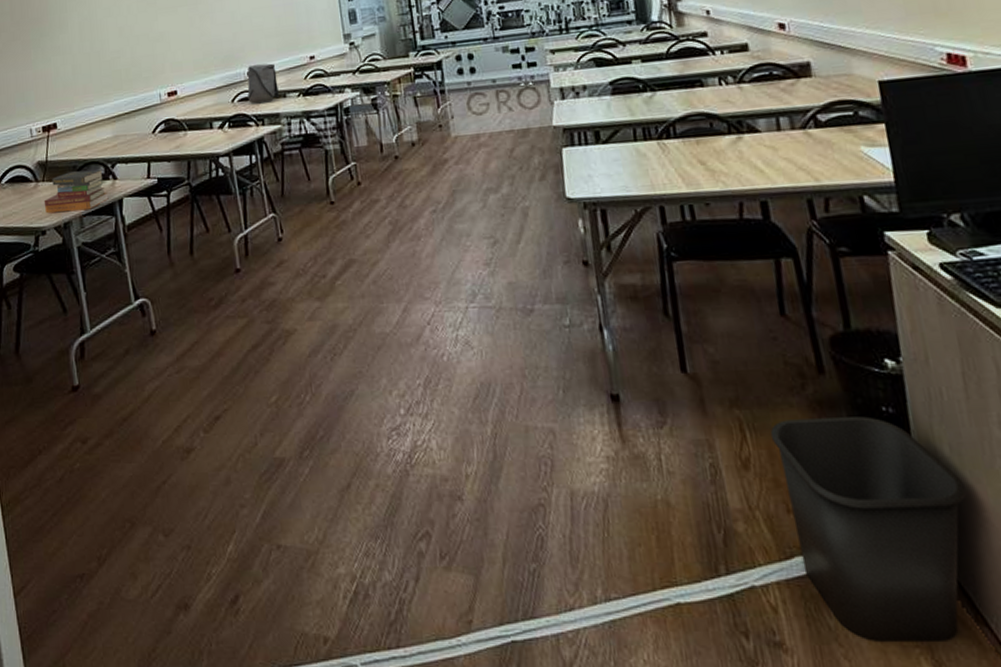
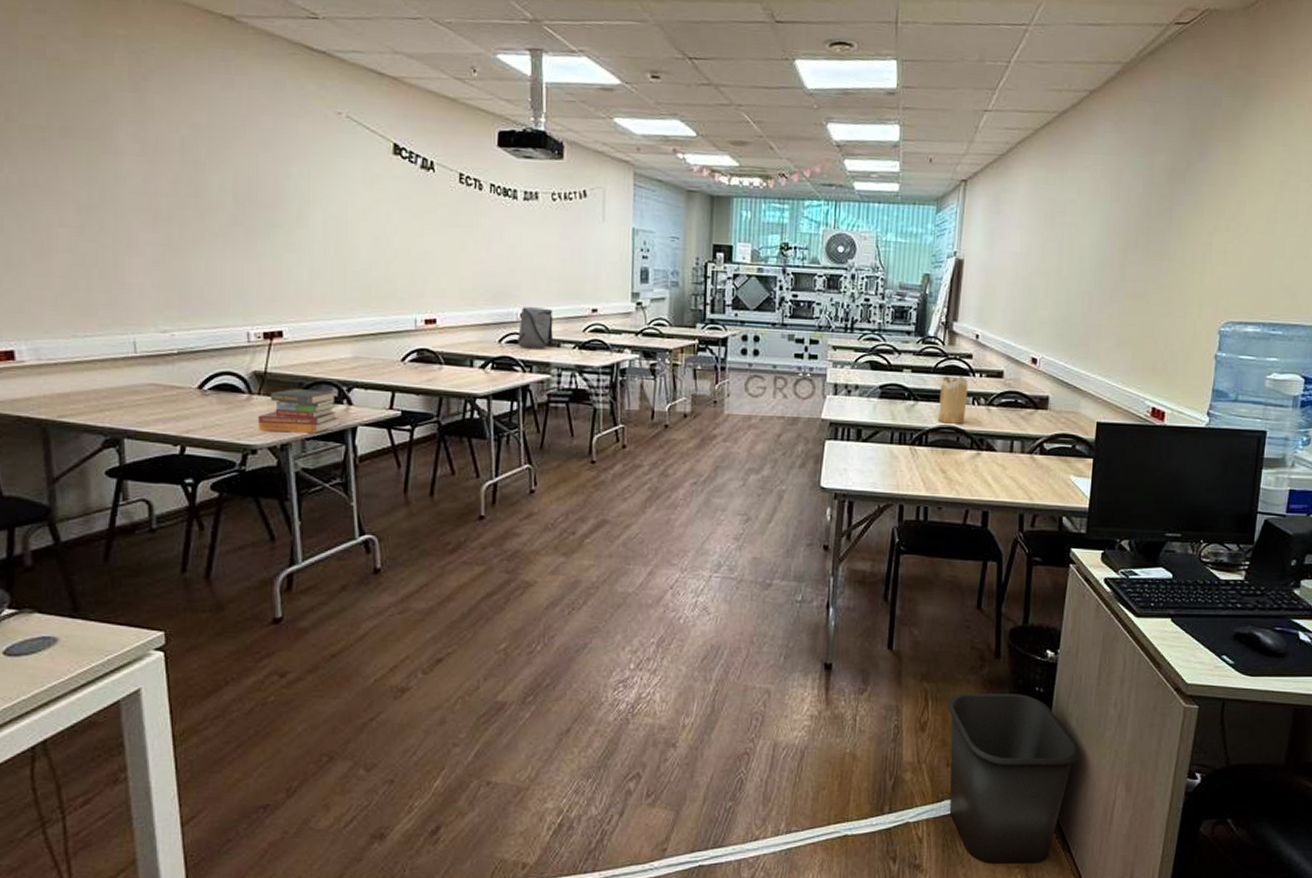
paper bag: none [677,57,715,111] -> present [939,375,968,425]

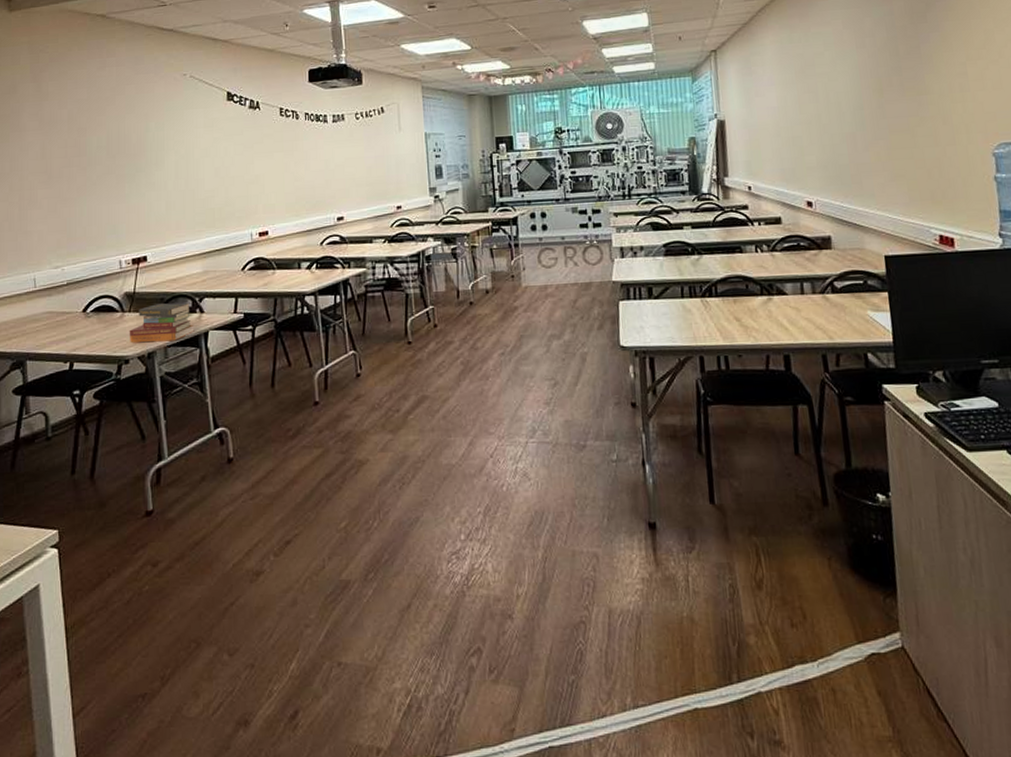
backpack: present [517,307,553,350] -> none [336,210,366,248]
paper bag: present [939,375,968,425] -> none [721,227,751,274]
waste bin: present [948,693,1080,864] -> none [782,543,935,738]

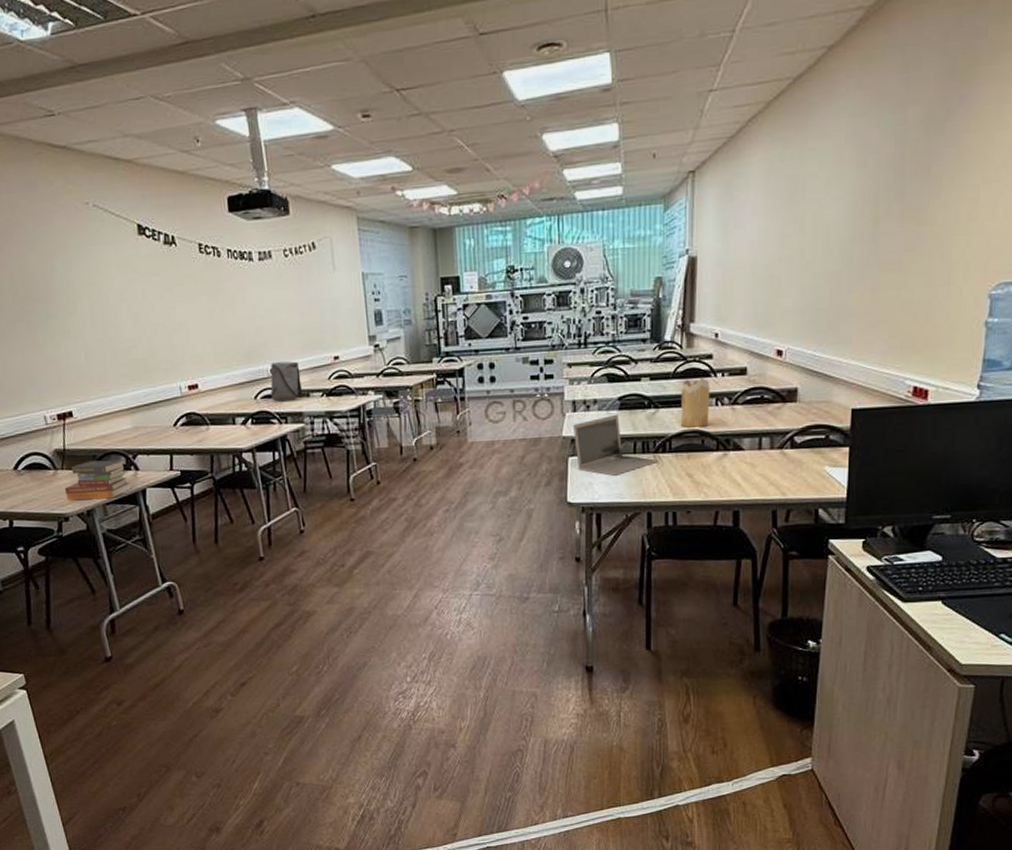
backpack: none [336,210,366,248] -> present [270,361,303,402]
laptop: none [622,260,706,320] -> present [573,414,658,476]
paper bag: none [721,227,751,274] -> present [681,378,710,428]

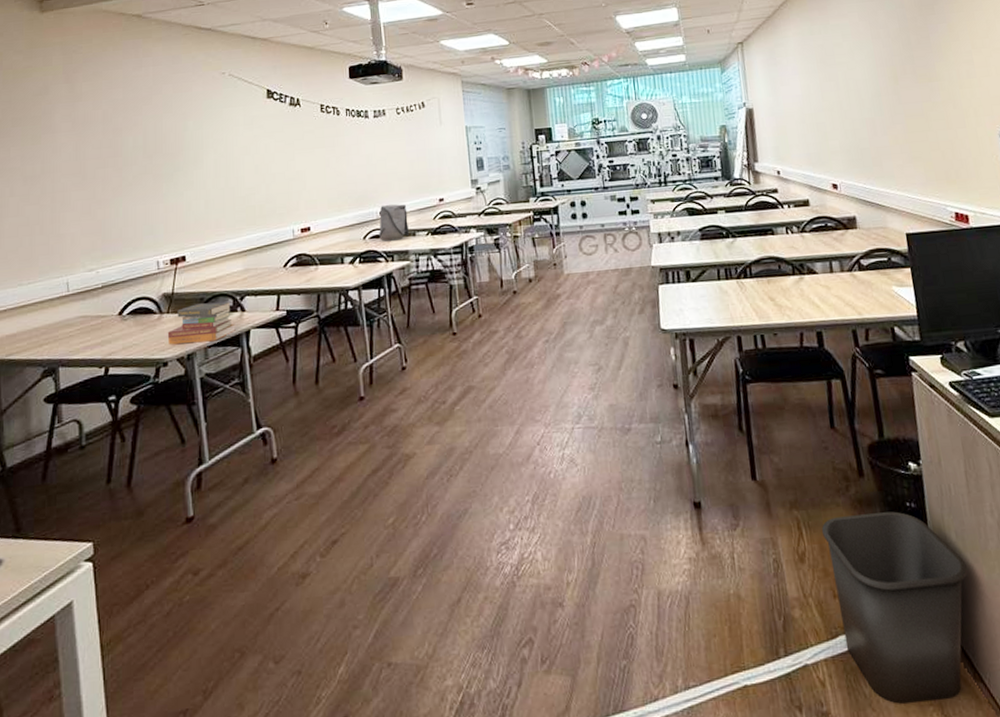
laptop: present [573,414,658,476] -> none [661,244,741,302]
paper bag: present [681,378,710,428] -> none [754,210,783,255]
waste bin: none [710,684,847,840] -> present [822,511,968,704]

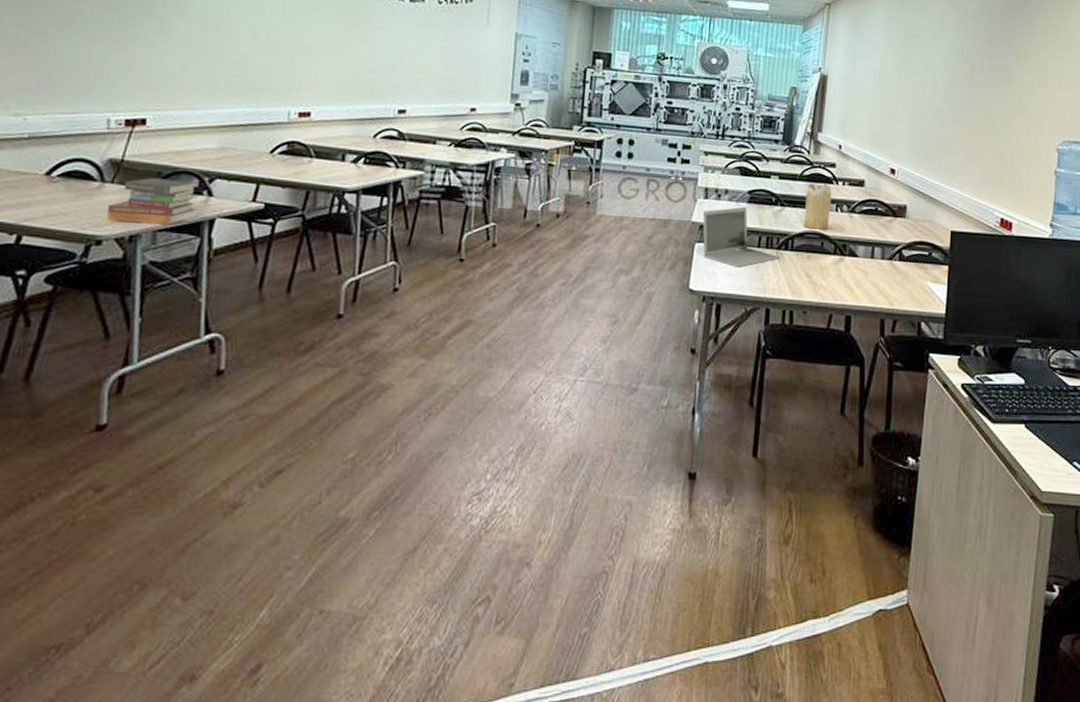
backpack: present [379,204,409,242] -> none [392,104,431,146]
laptop: none [661,244,741,302] -> present [702,206,780,267]
paper bag: none [754,210,783,255] -> present [804,183,832,231]
waste bin: present [822,511,968,704] -> none [812,503,942,690]

